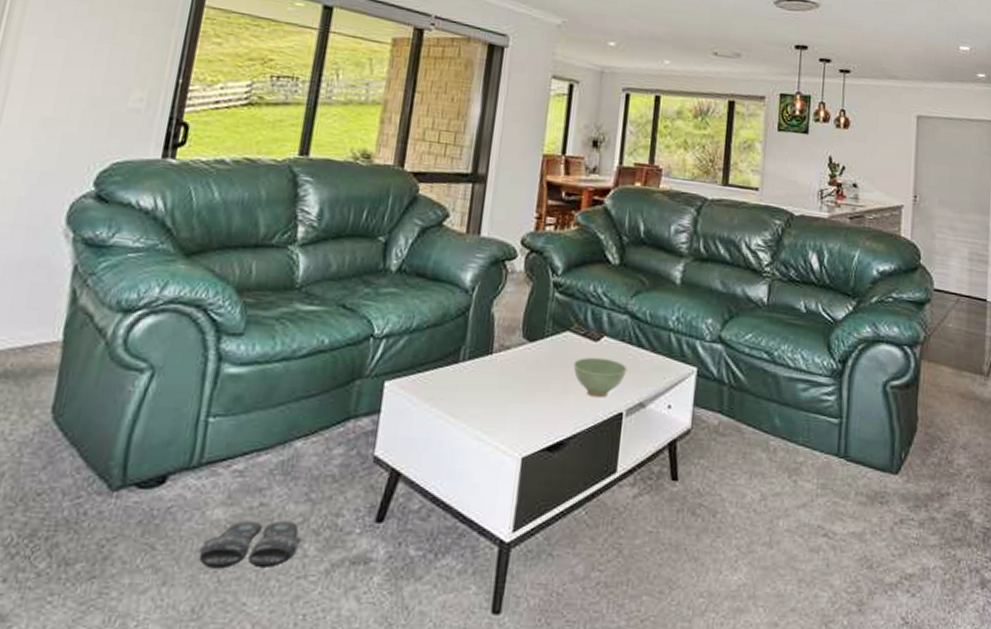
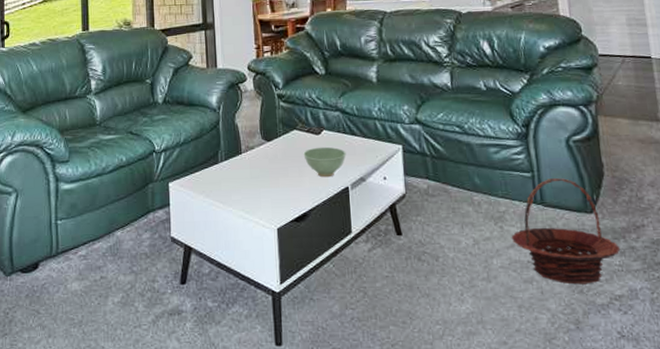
slippers: present [199,520,303,569] -> none [68,287,134,324]
basket: none [804,428,920,559] -> present [511,178,621,285]

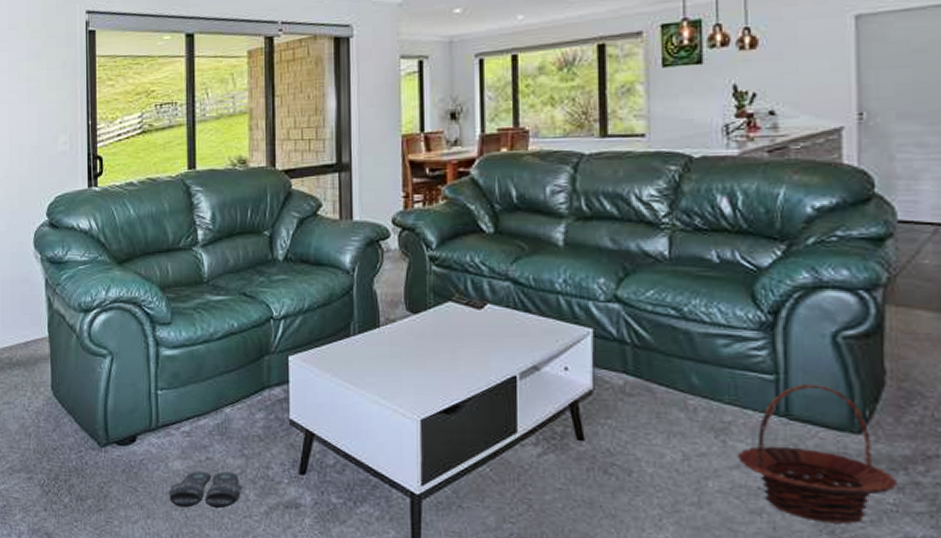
slippers: none [68,287,134,324] -> present [169,471,244,508]
bowl: present [303,146,346,177] -> none [459,324,516,362]

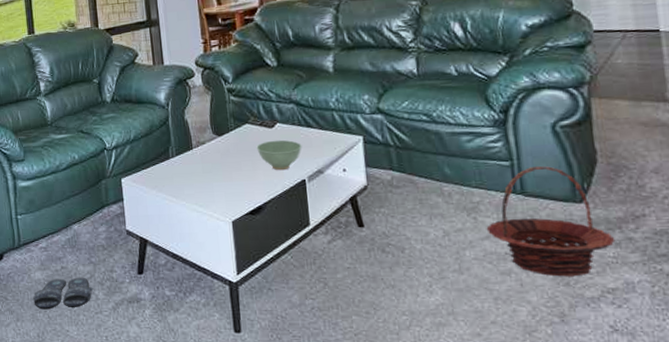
bowl: none [459,324,516,362] -> present [256,139,302,170]

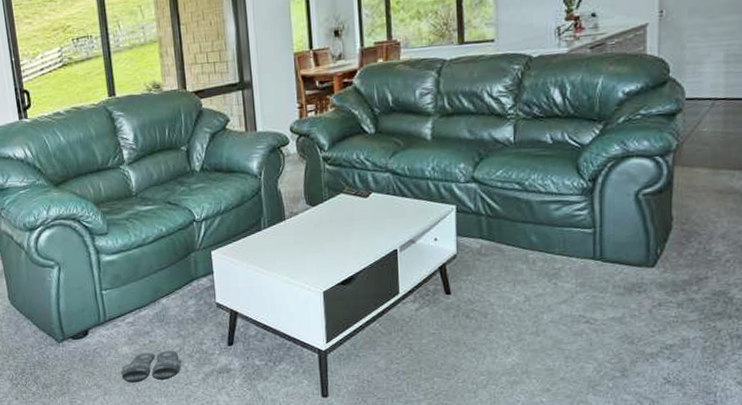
bowl: present [256,139,302,170] -> none [350,209,396,240]
basket: present [486,166,616,277] -> none [564,233,679,336]

